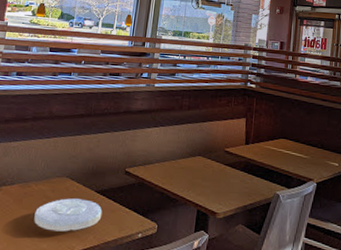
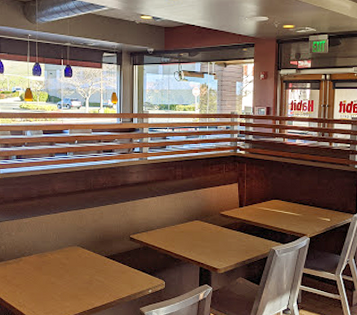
plate: present [34,198,103,232] -> none [54,264,114,292]

